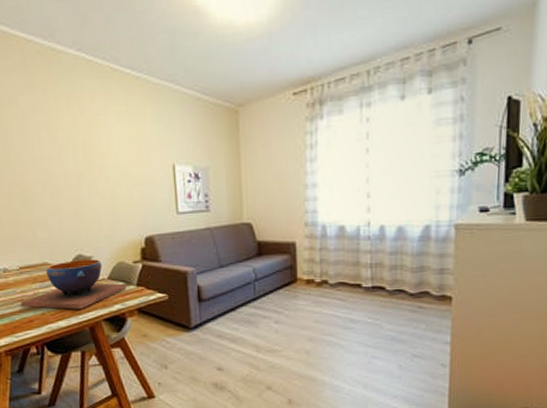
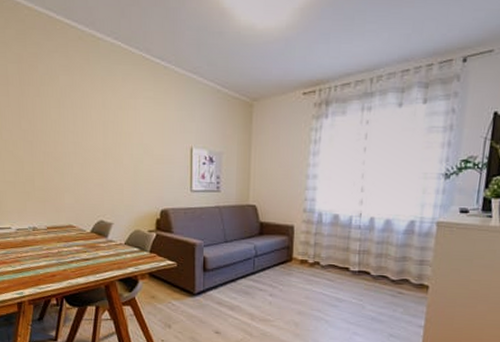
decorative bowl: present [21,259,127,309] -> none [46,225,141,269]

